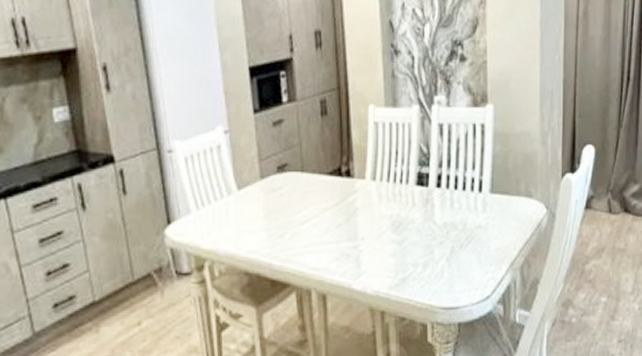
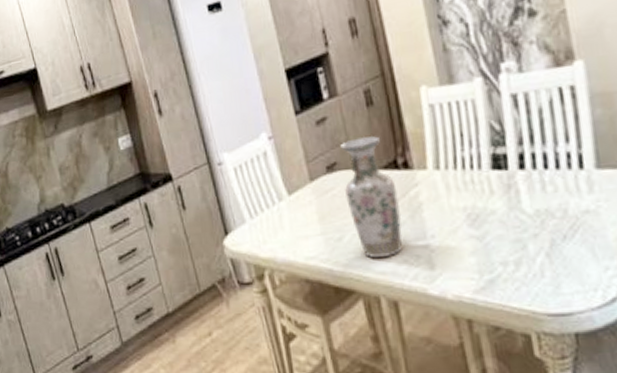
vase: none [291,142,339,256] -> present [340,136,403,258]

